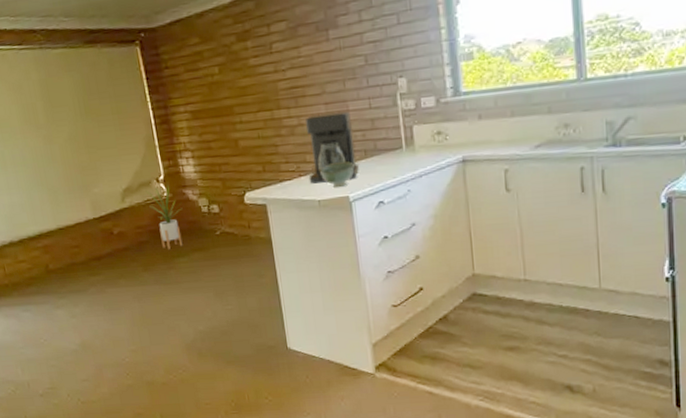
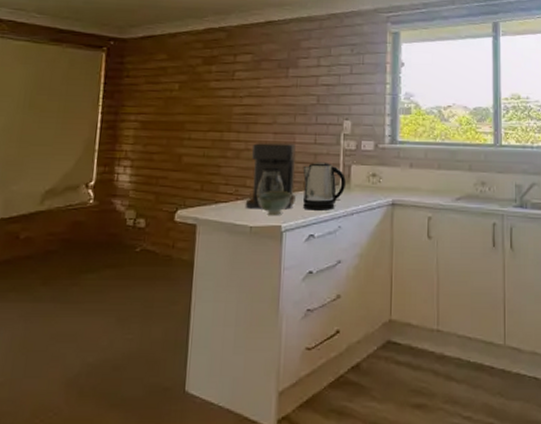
house plant: present [145,184,183,249] -> none [69,191,107,262]
kettle: none [361,126,410,178] -> present [302,161,346,210]

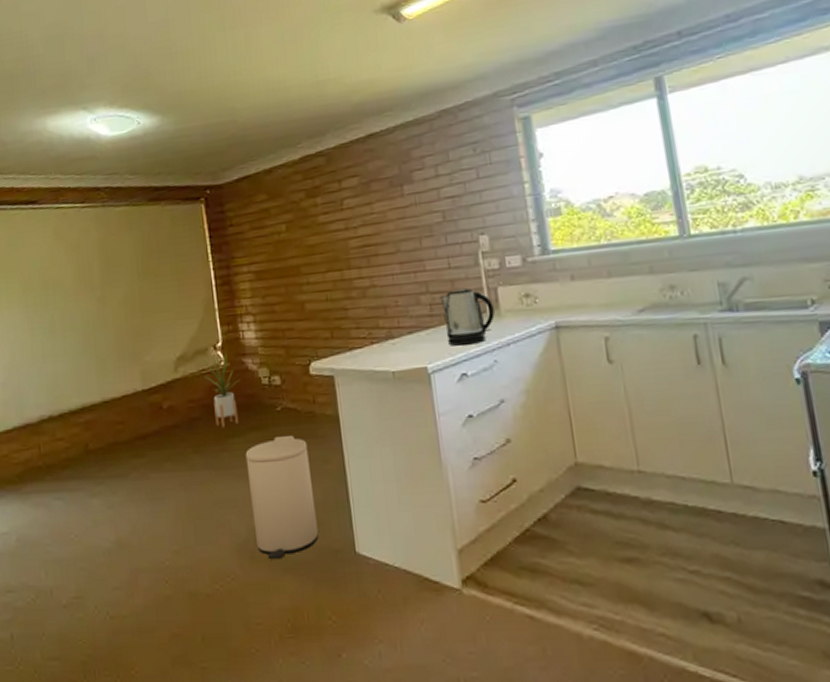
house plant: none [69,191,107,262] -> present [201,352,240,427]
pedal bin: none [88,275,159,396] -> present [245,434,319,560]
coffee maker: present [245,142,296,210] -> none [377,271,438,352]
bowl: present [256,191,292,215] -> none [393,327,433,357]

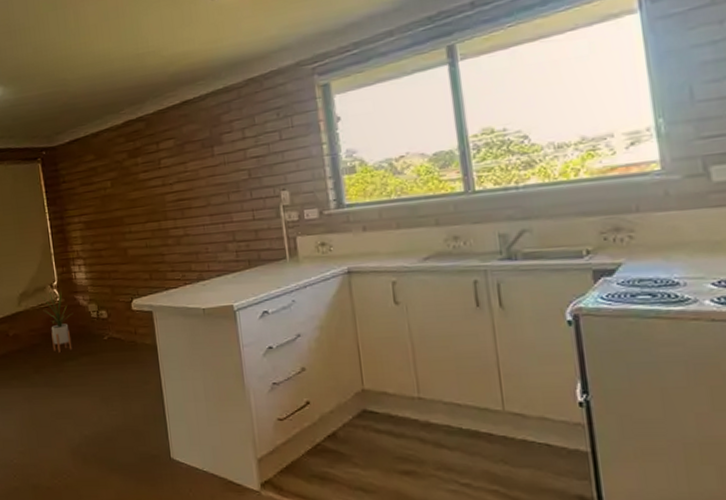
pedal bin: present [245,434,319,560] -> none [78,360,140,462]
kettle: present [440,287,495,346] -> none [245,237,293,288]

